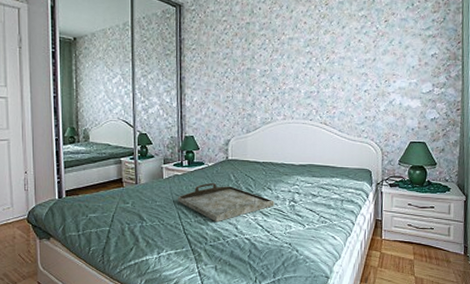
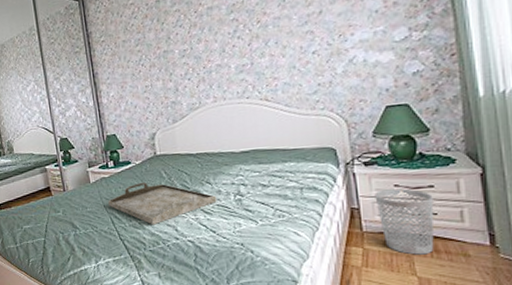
wastebasket: none [394,207,433,260] -> present [374,188,434,255]

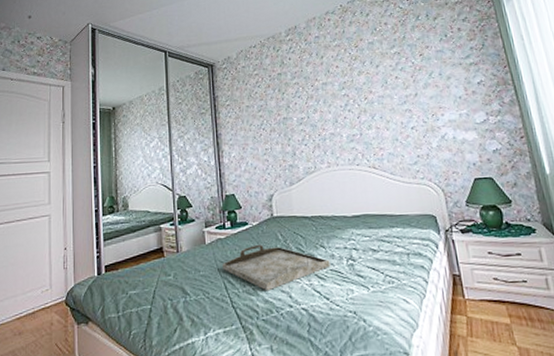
wastebasket: present [374,188,434,255] -> none [472,256,528,324]

